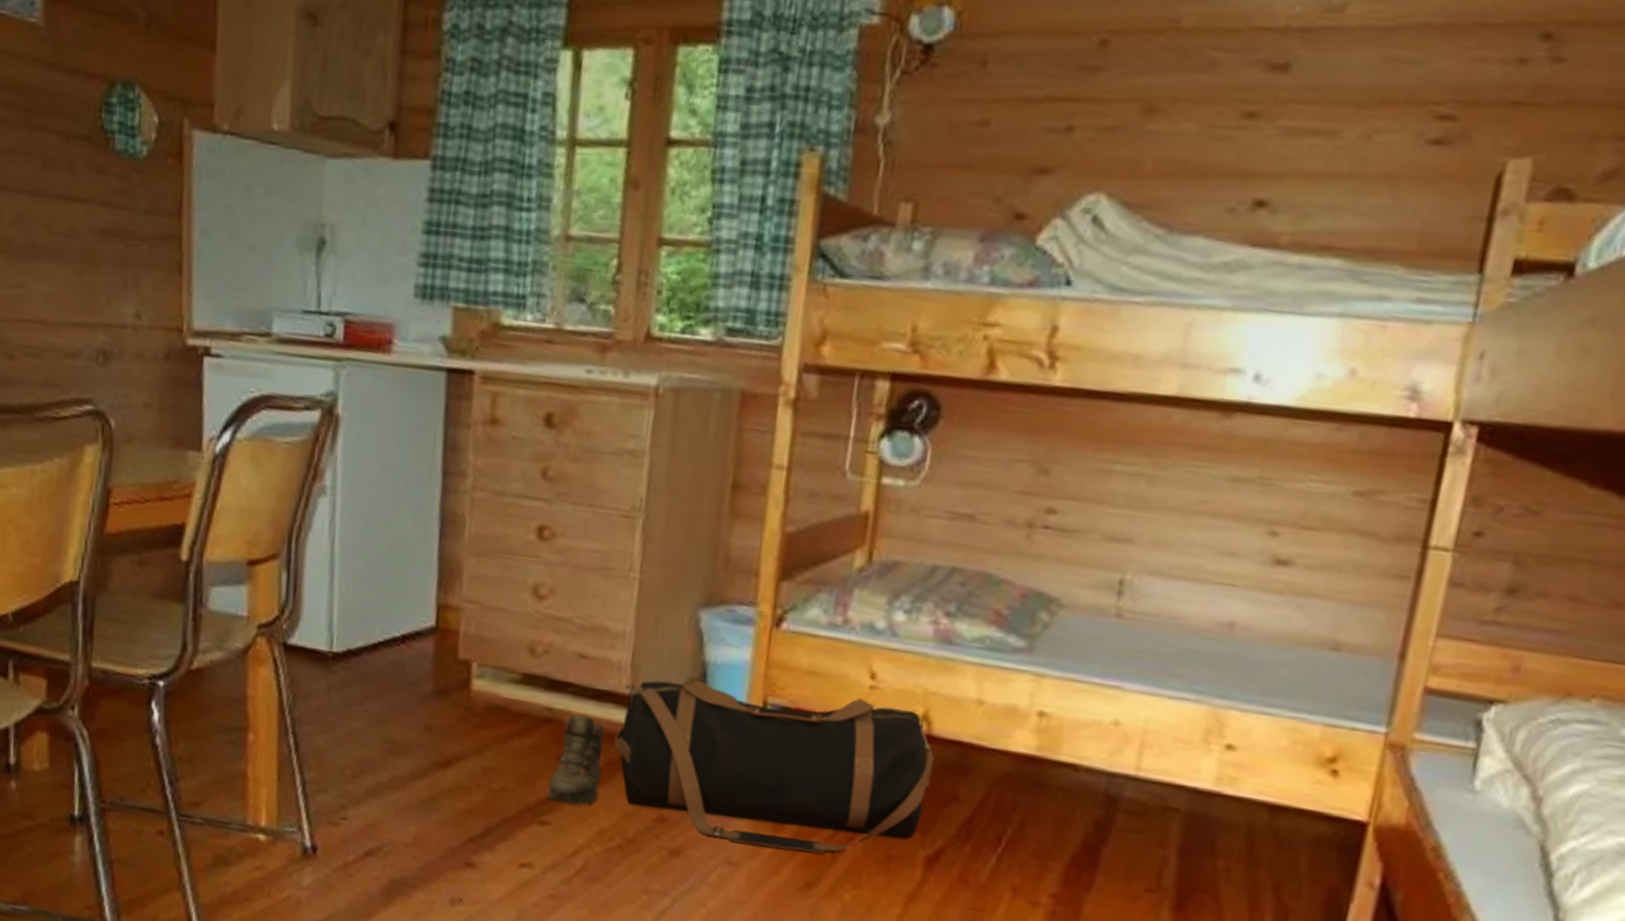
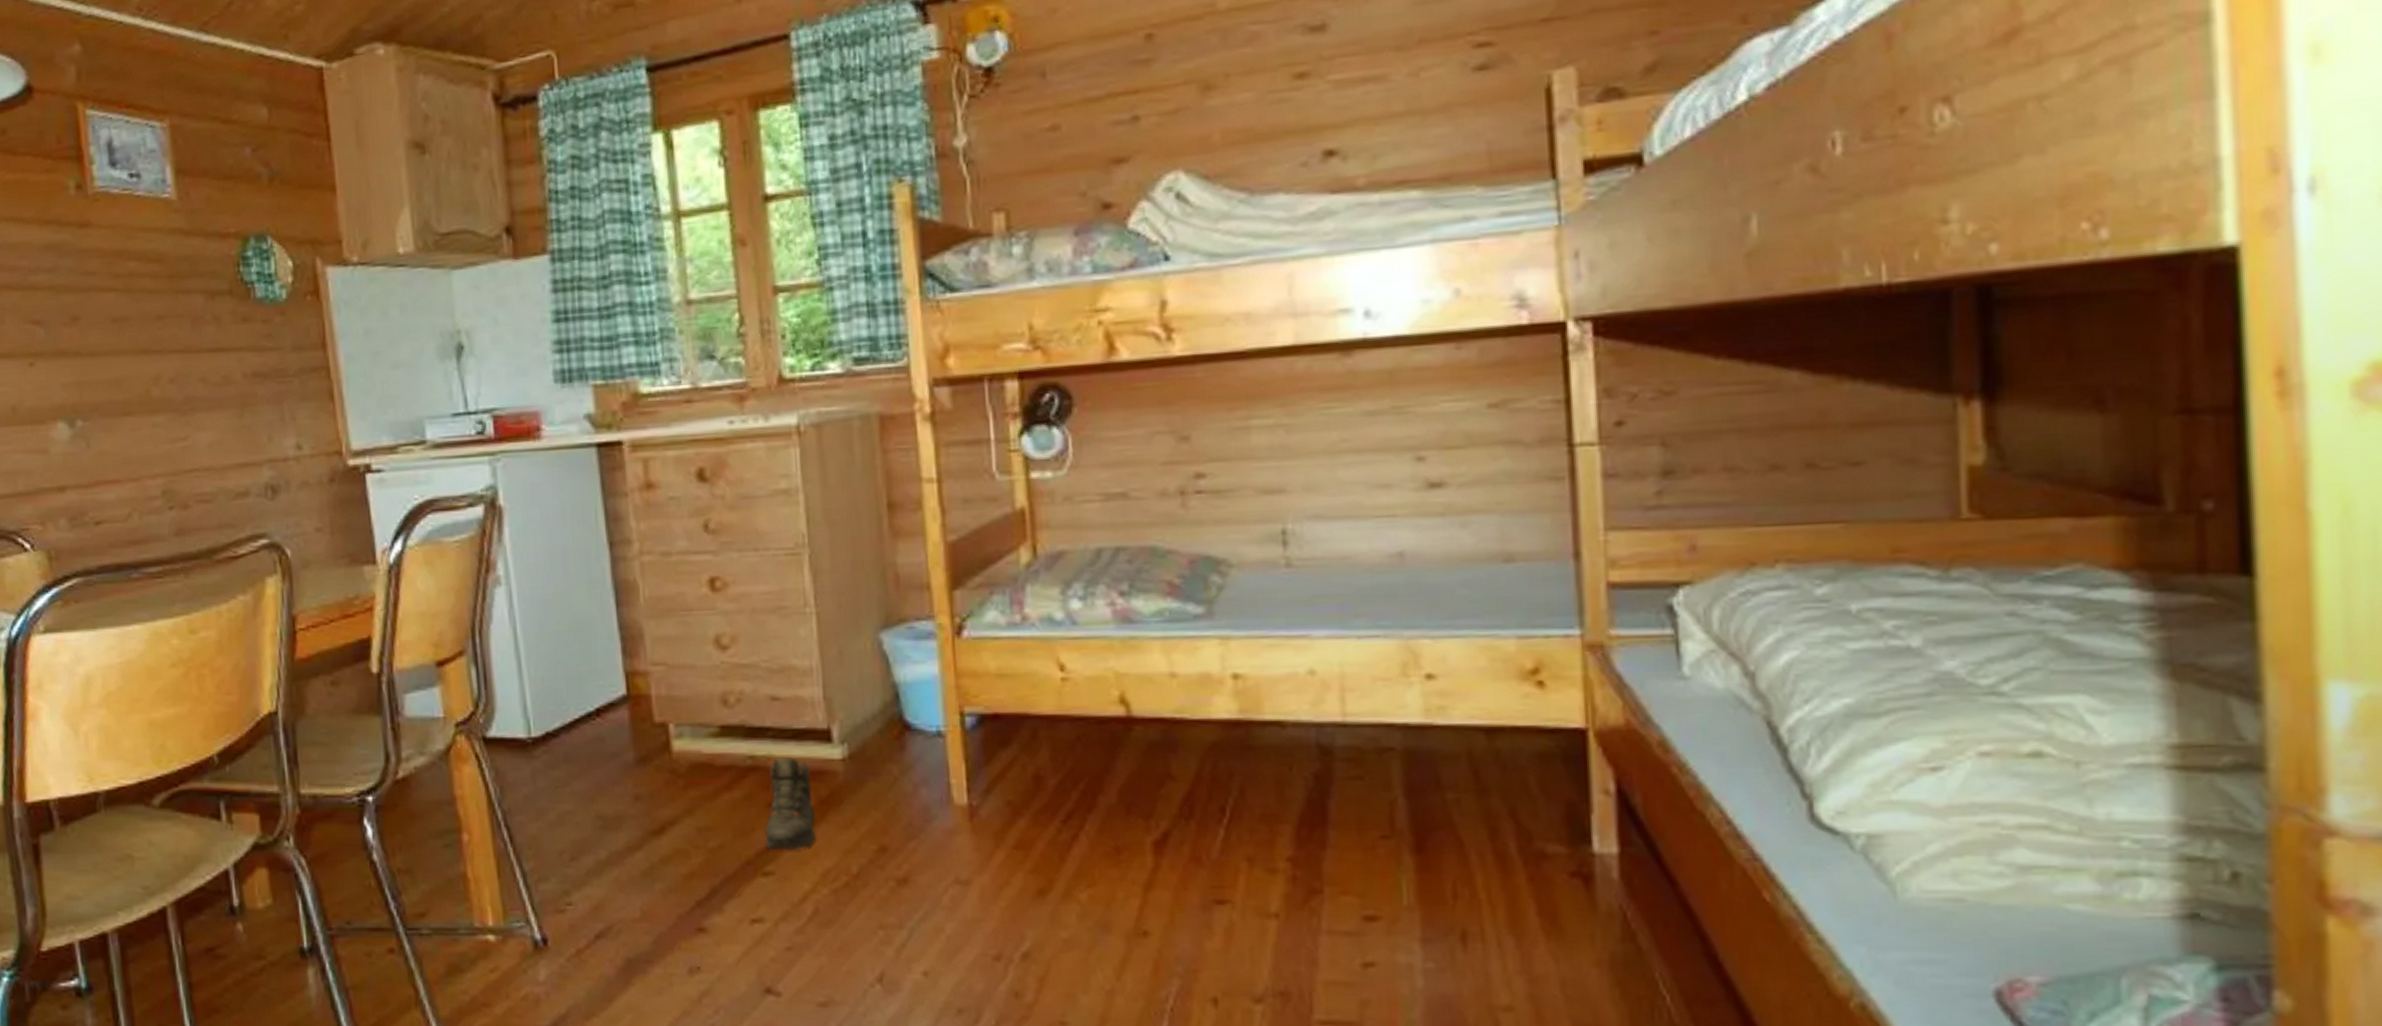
duffel bag: present [614,679,935,854] -> none [821,692,1141,860]

